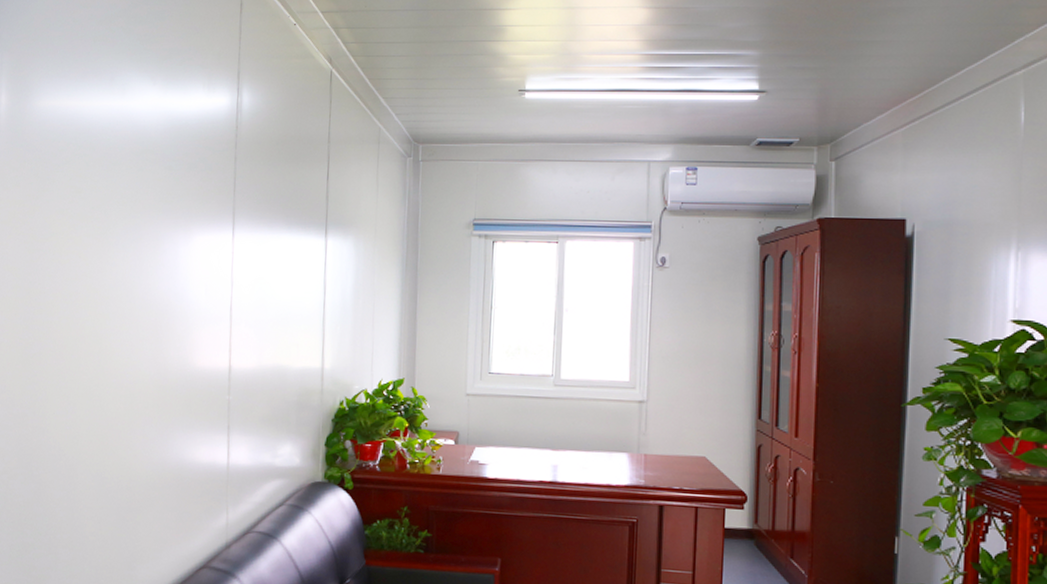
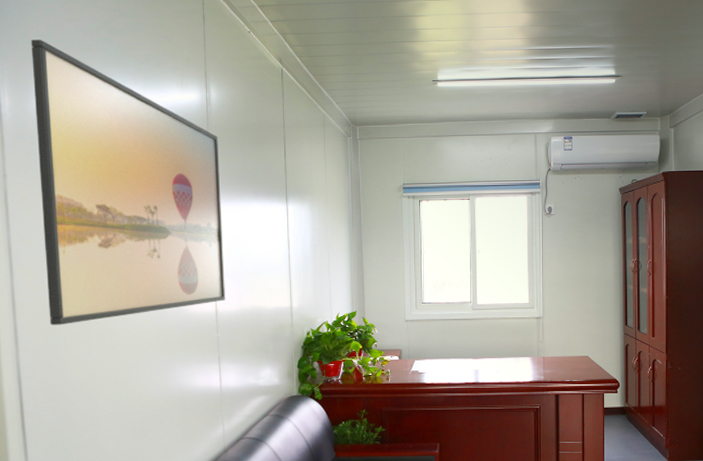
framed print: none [29,28,248,374] -> present [31,39,225,325]

